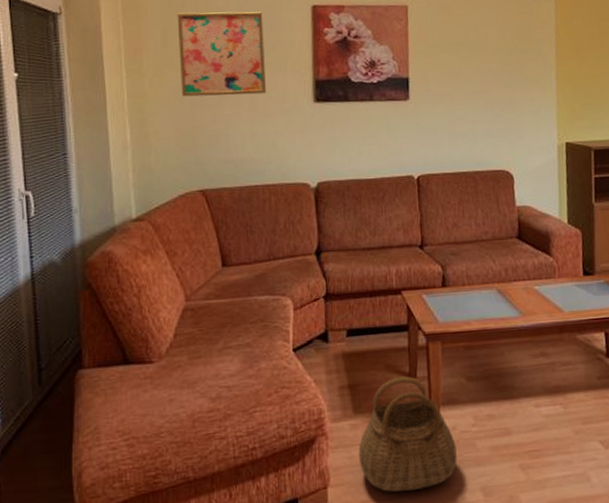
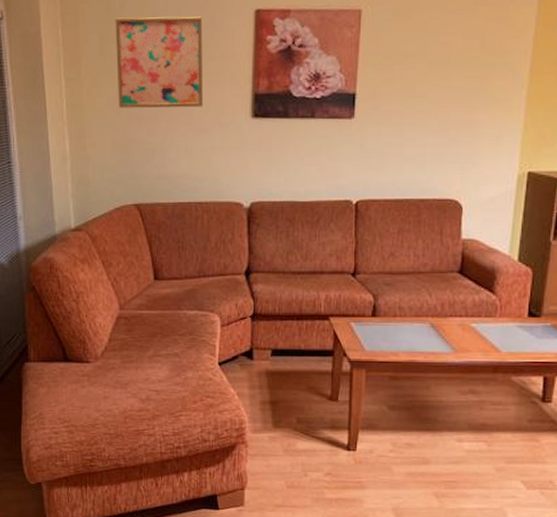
basket: present [358,376,457,492] -> none [275,398,372,503]

